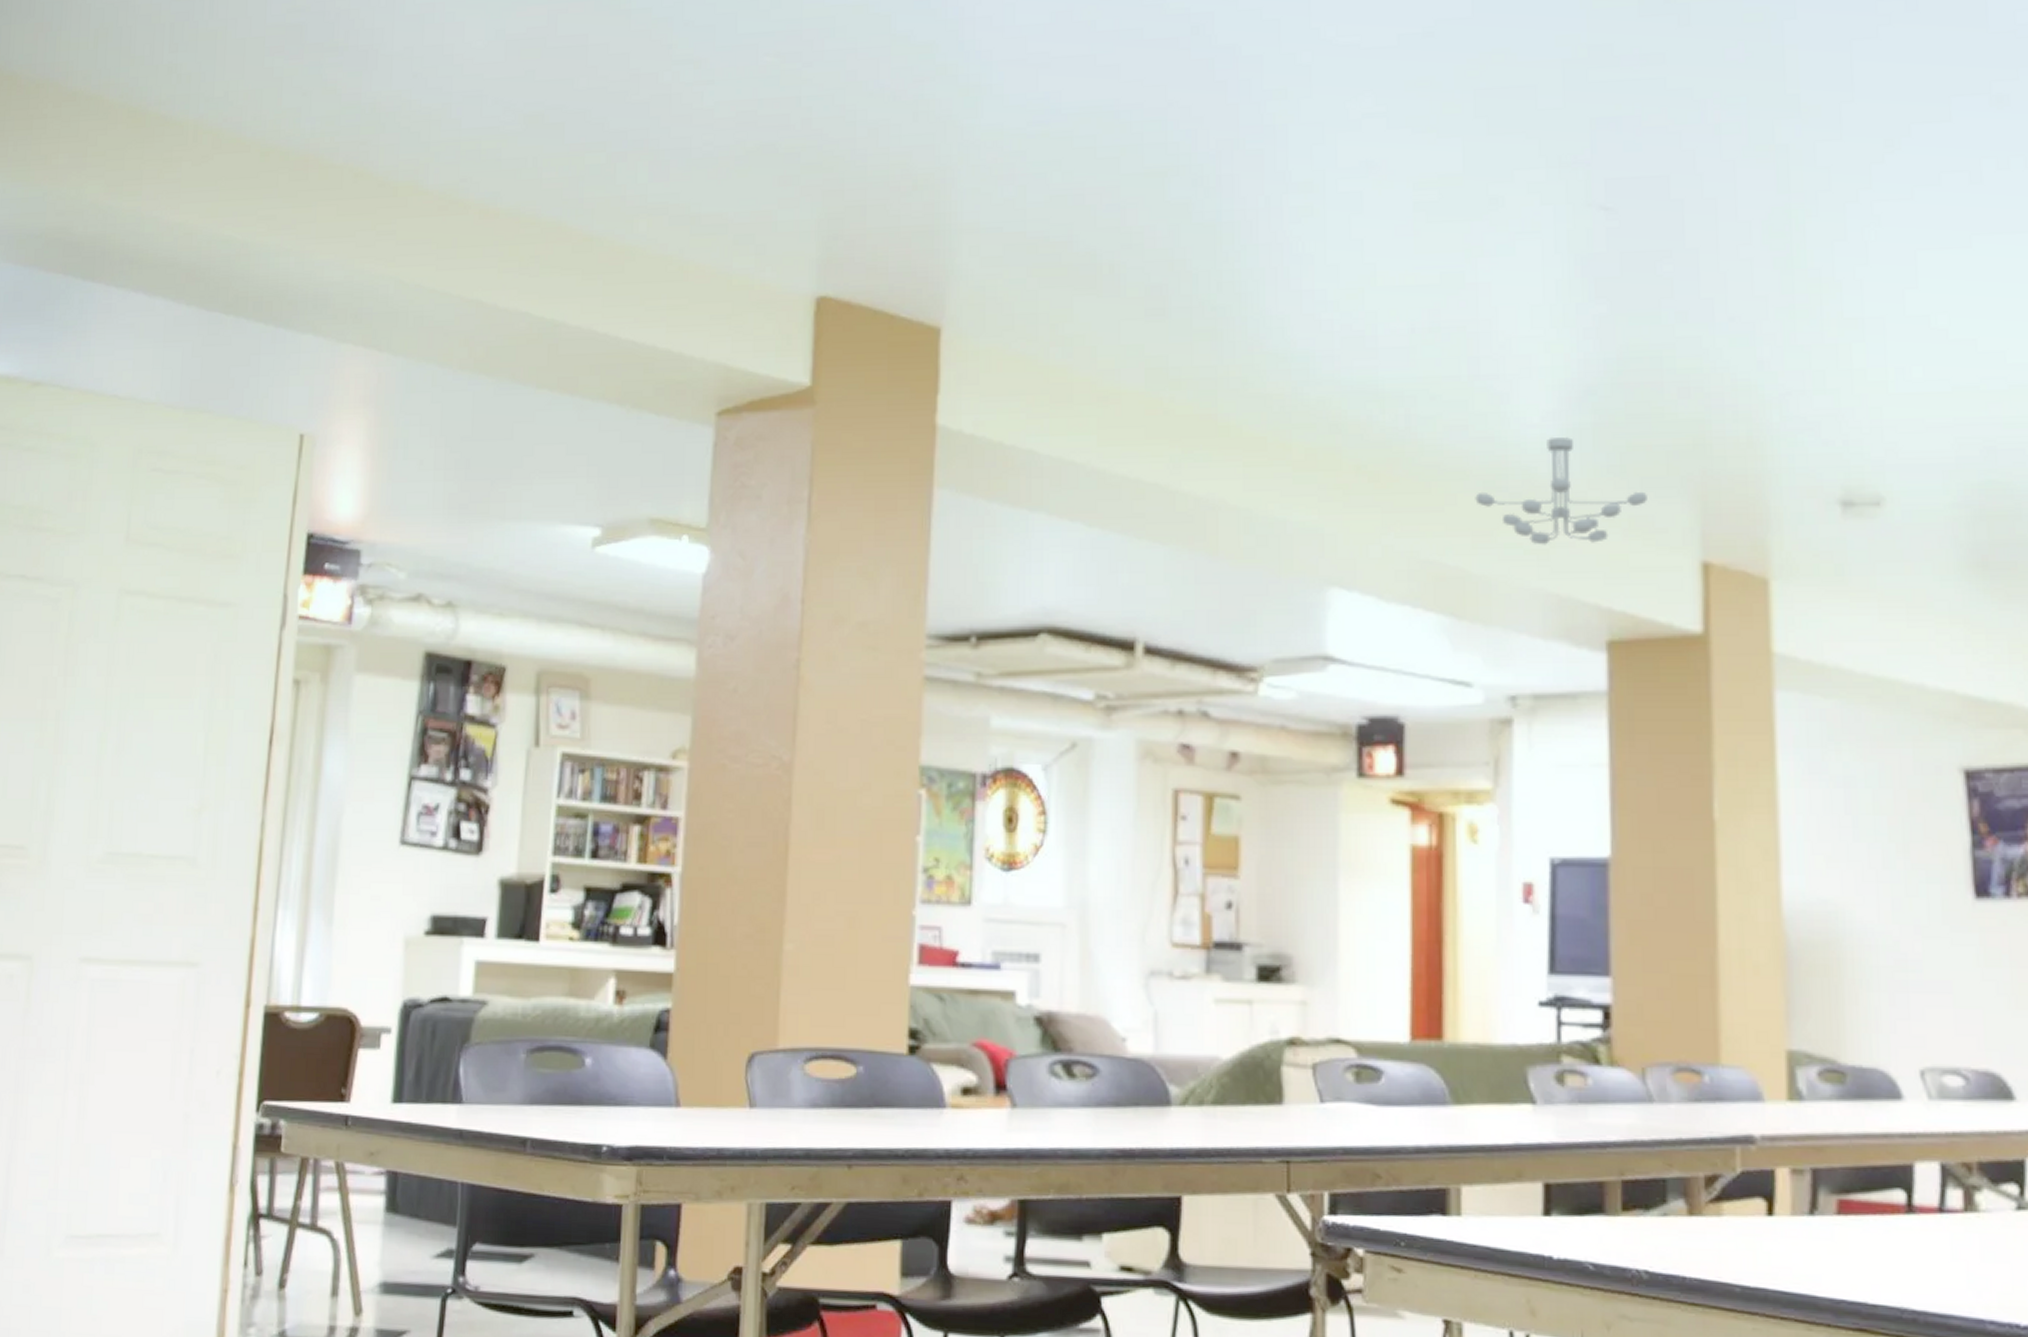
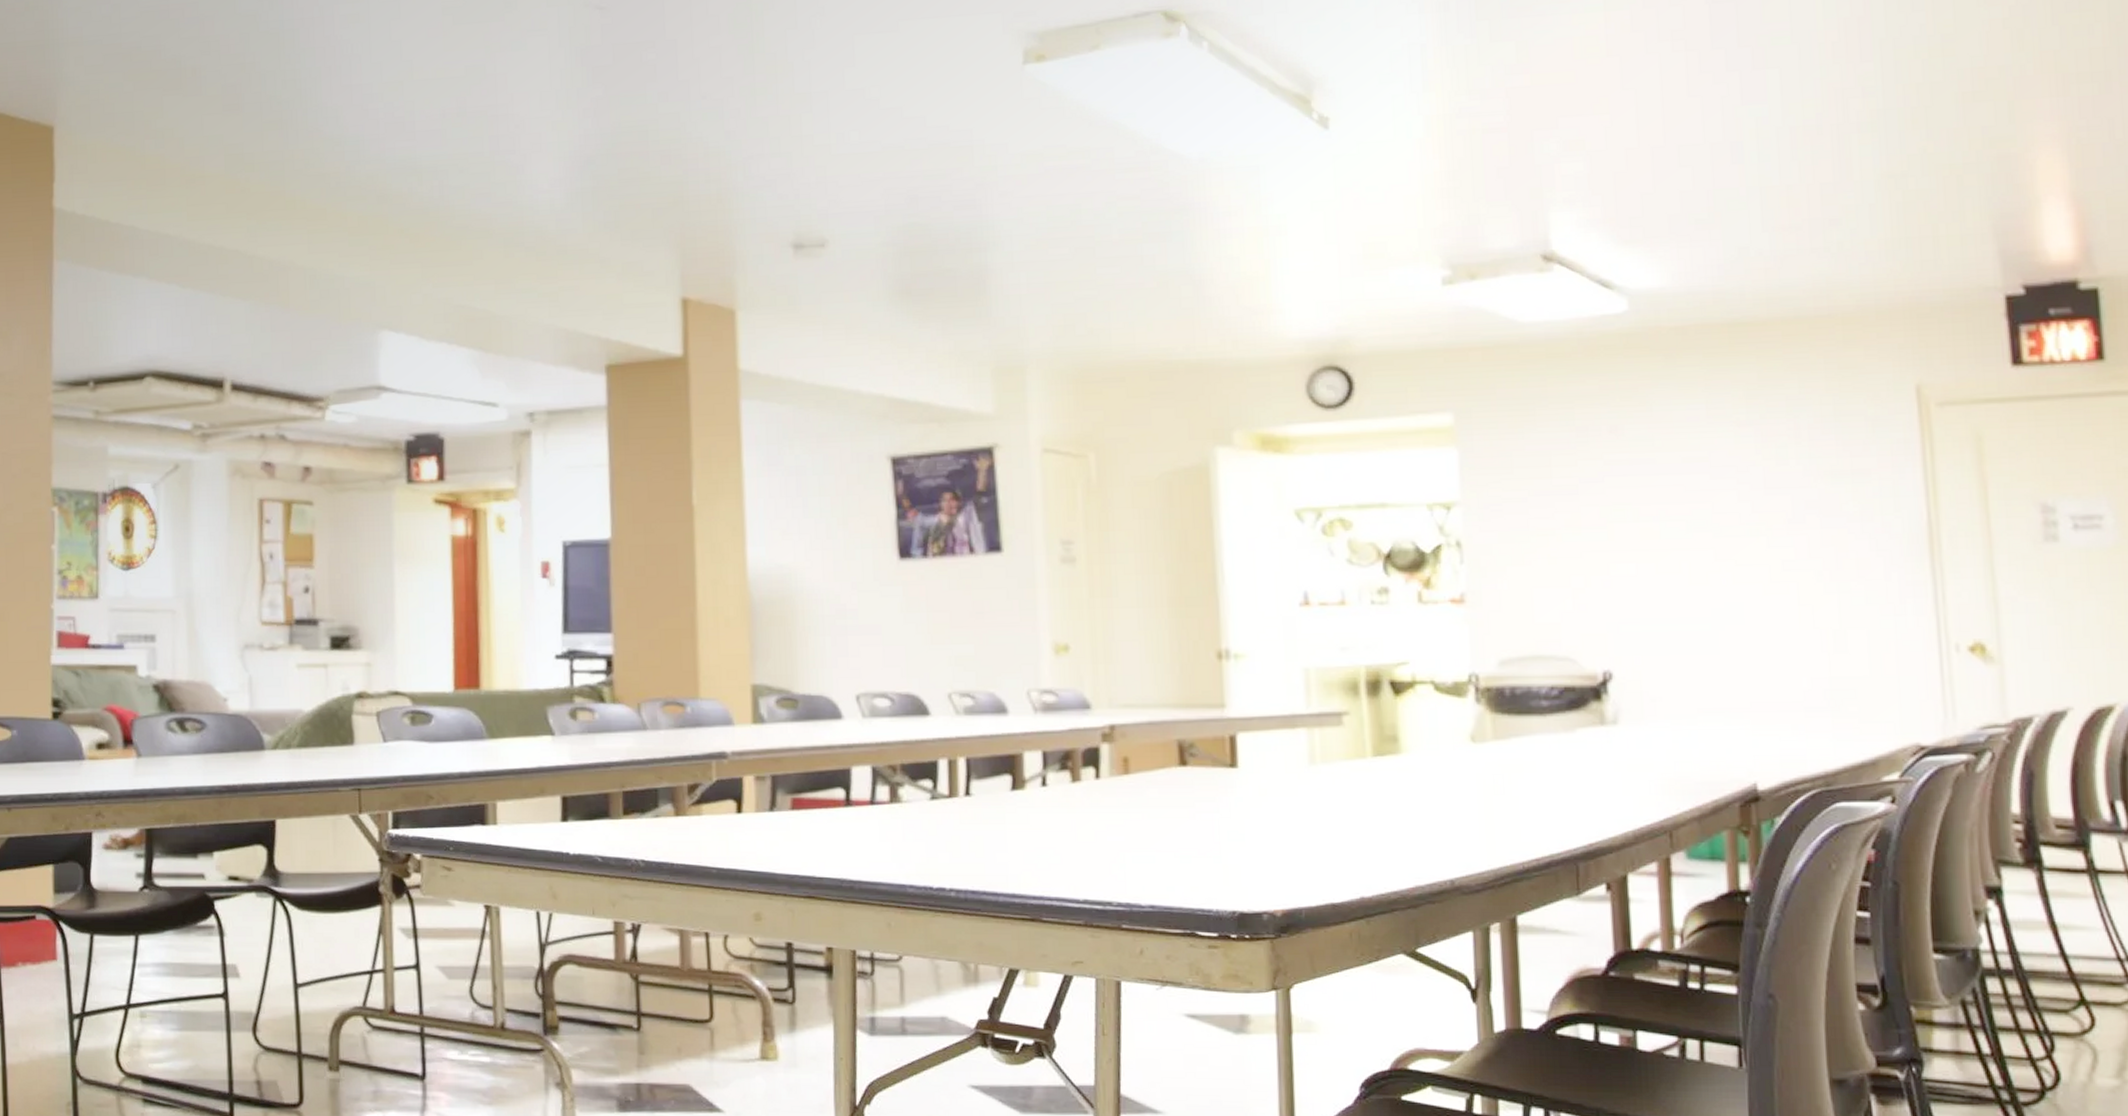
ceiling light fixture: present [1475,436,1647,545] -> none [497,199,637,289]

